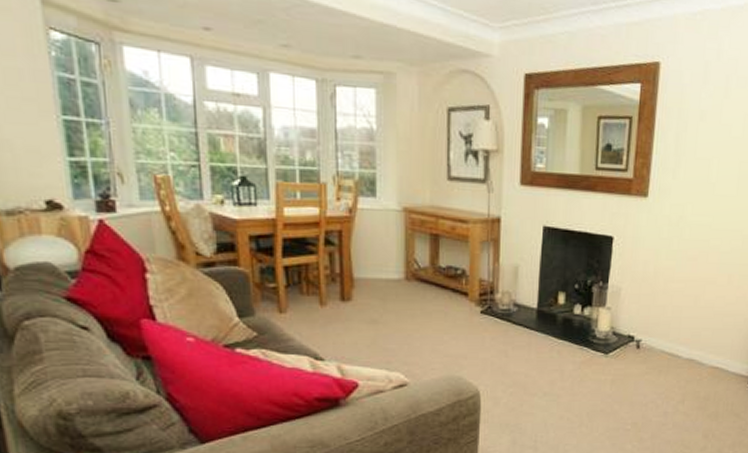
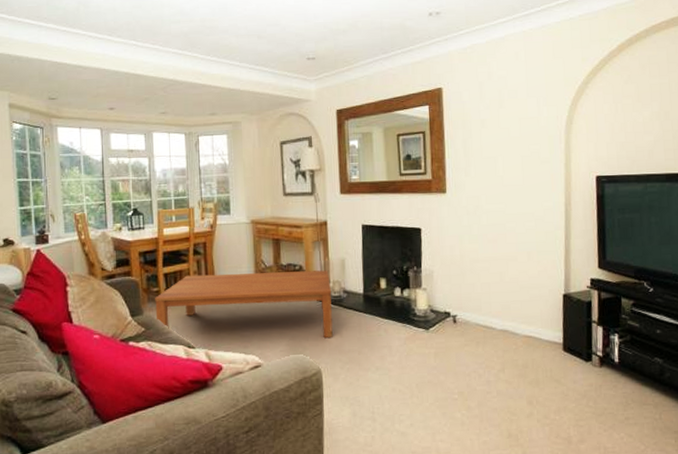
coffee table: none [271,270,500,358] -> present [155,270,333,339]

